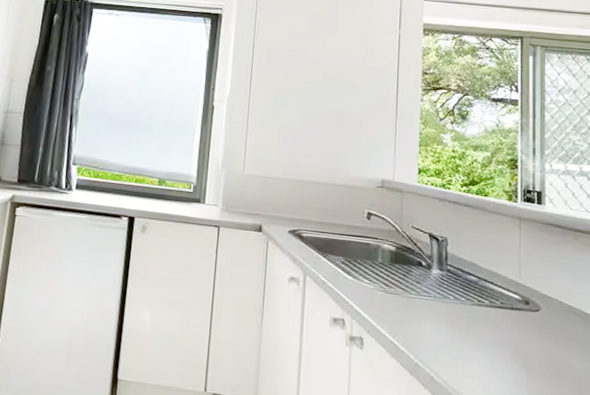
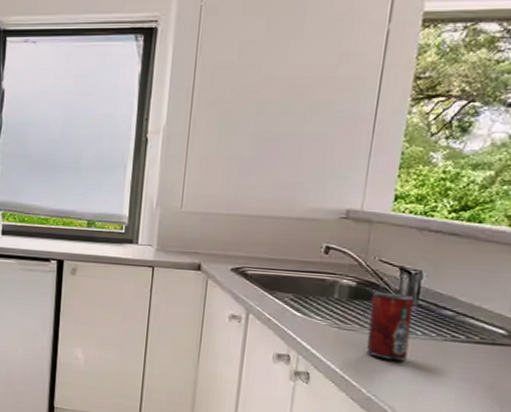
beverage can: none [409,256,445,325] -> present [366,291,414,361]

